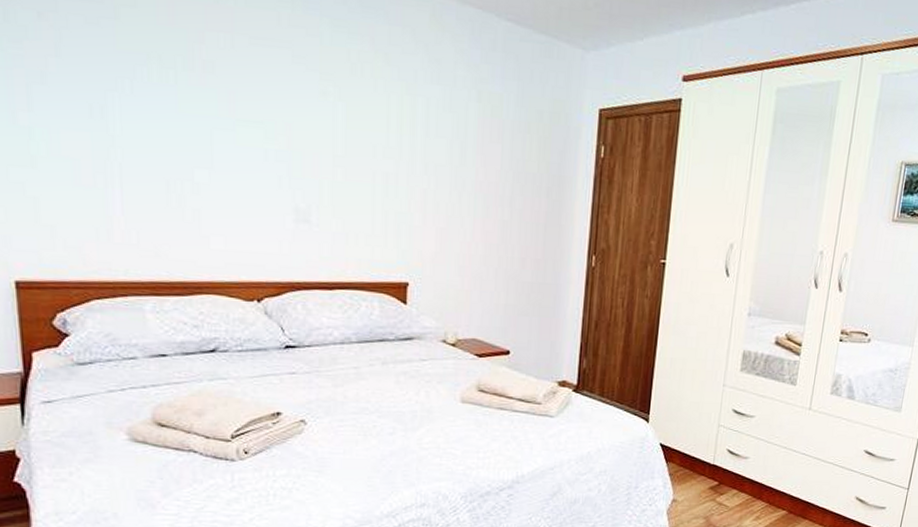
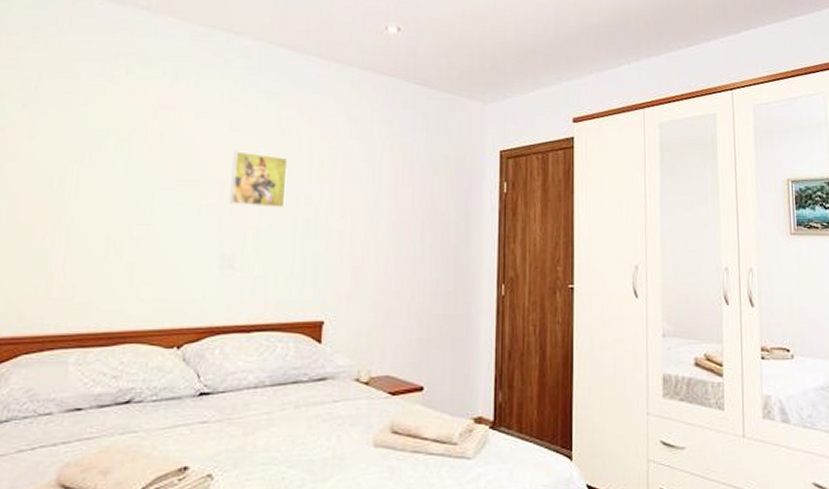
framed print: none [299,89,362,160] -> present [229,151,288,208]

